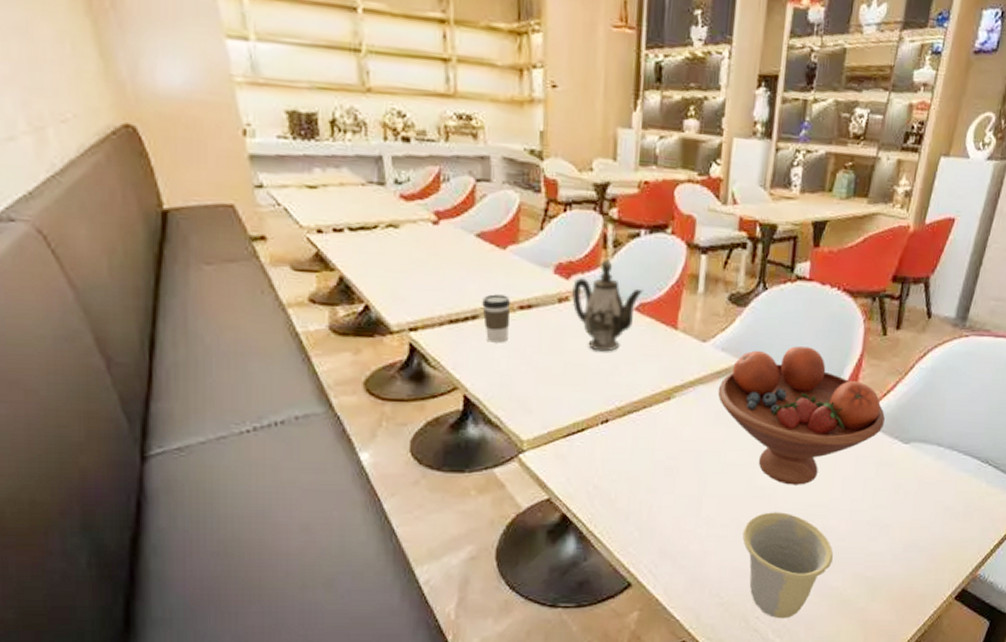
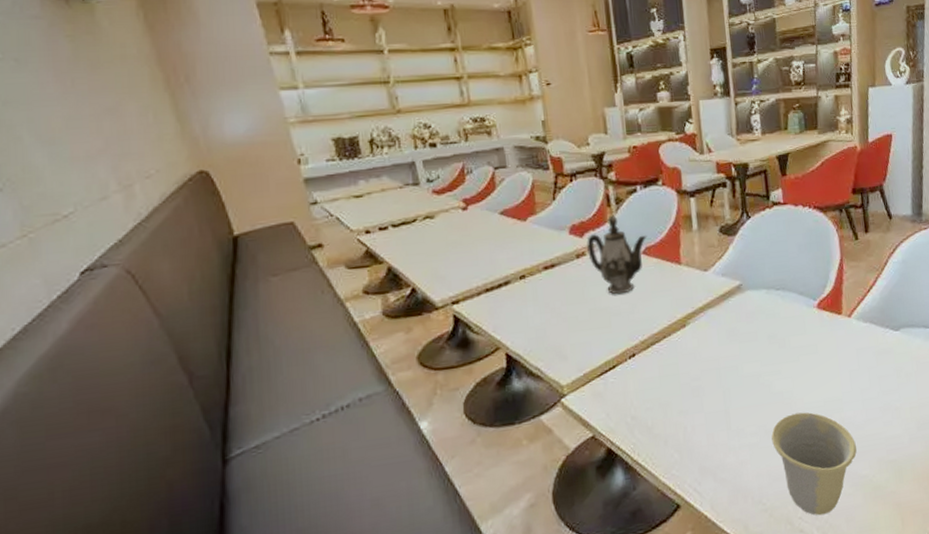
coffee cup: present [482,294,511,343] -> none [511,259,538,303]
fruit bowl: present [717,346,885,485] -> none [725,260,874,386]

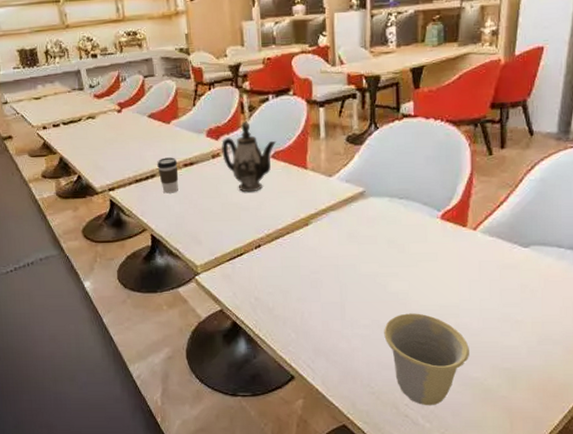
coffee cup: none [511,259,538,303] -> present [157,157,179,194]

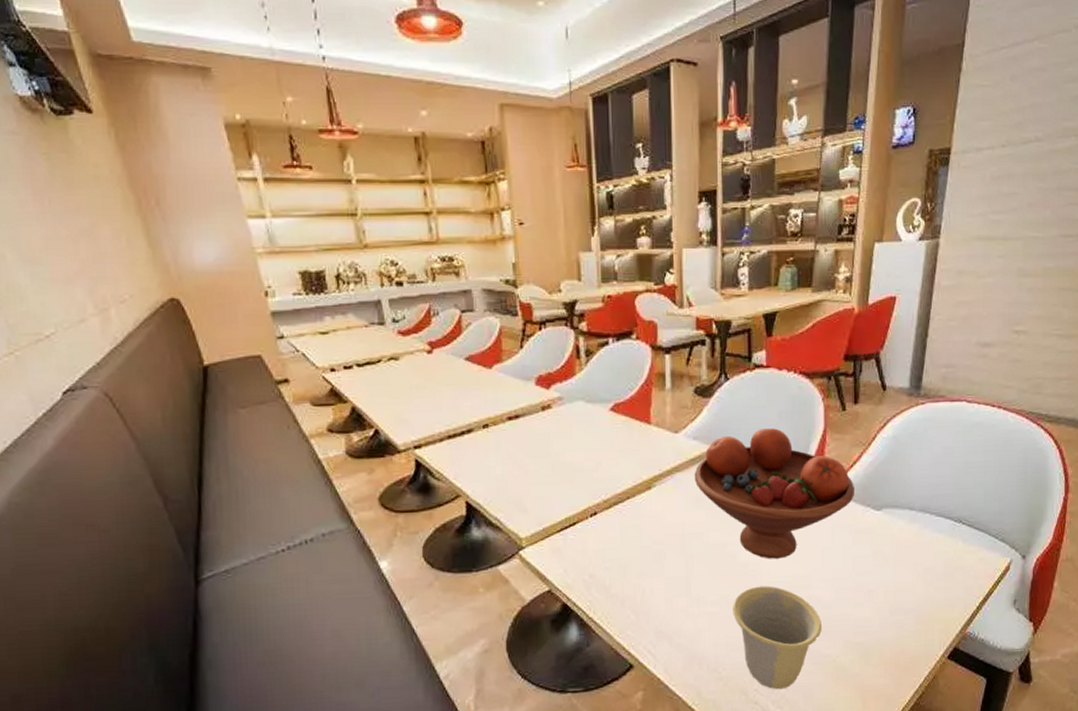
coffee cup: present [157,157,179,194] -> none [475,408,501,452]
teapot: present [222,121,277,192] -> none [553,368,617,451]
fruit bowl: none [347,172,501,290] -> present [694,428,854,559]

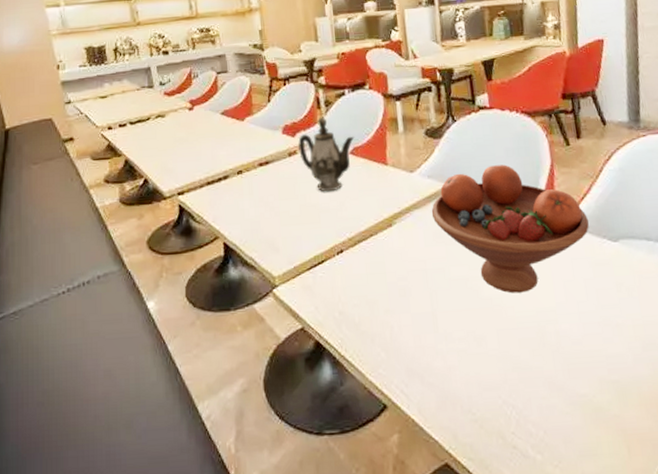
teapot: none [553,368,617,451] -> present [298,117,355,192]
cup: present [733,586,822,690] -> none [480,321,574,433]

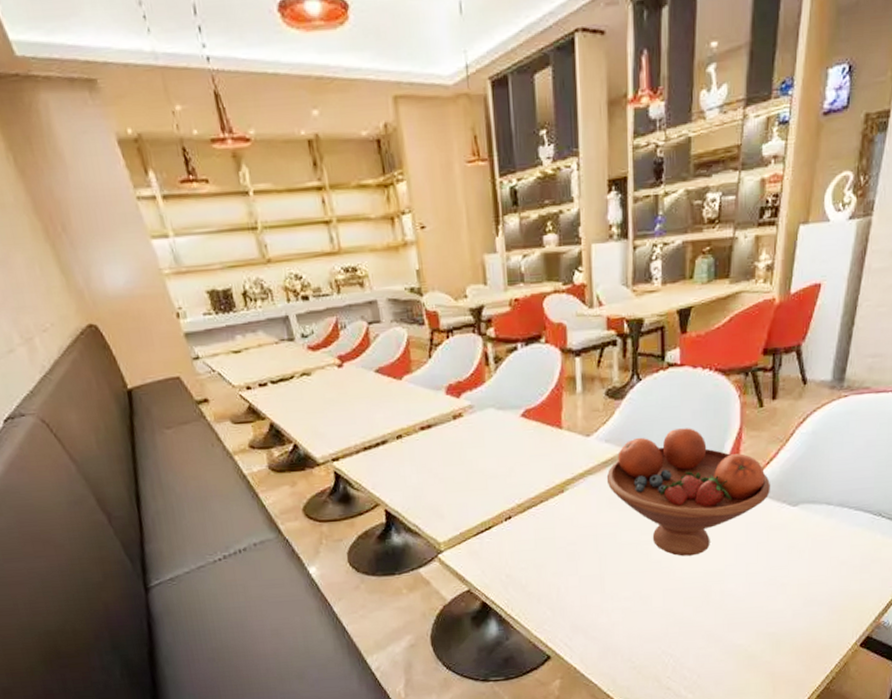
teapot: present [298,117,355,192] -> none [464,375,527,458]

